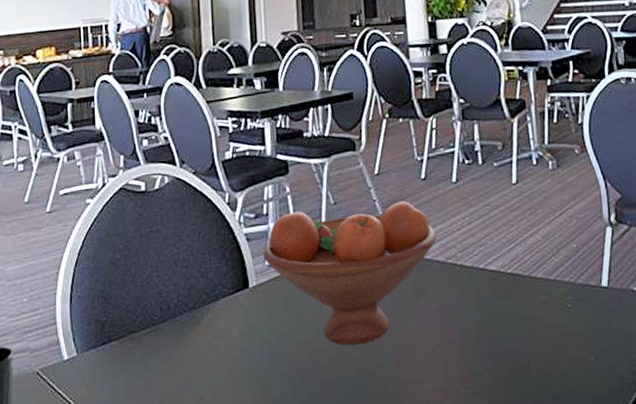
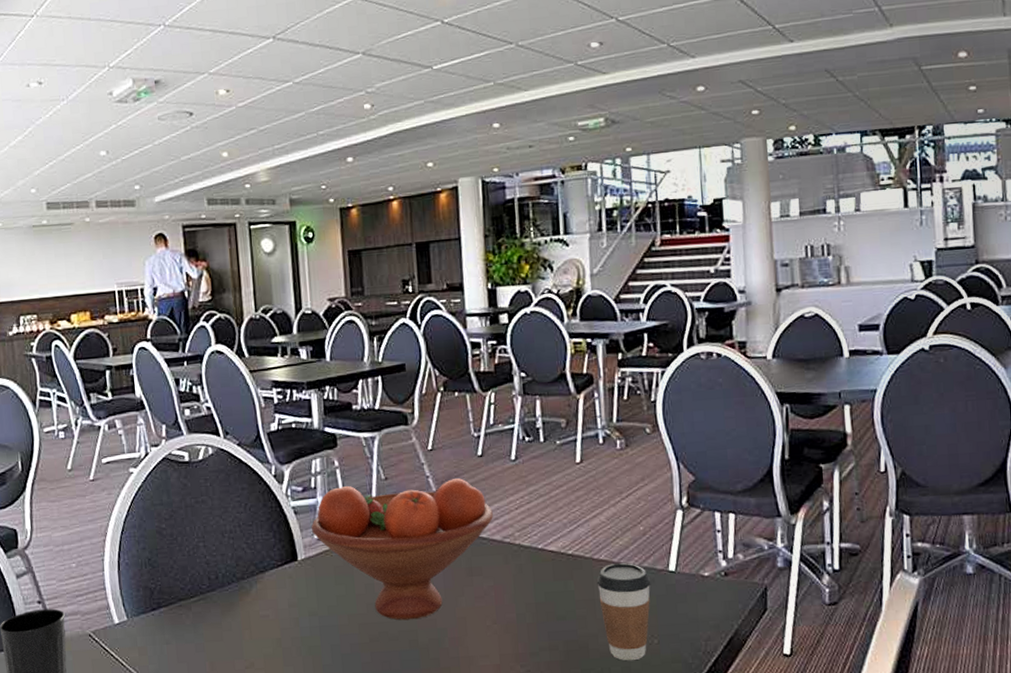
coffee cup: none [535,280,586,379] -> present [596,563,651,661]

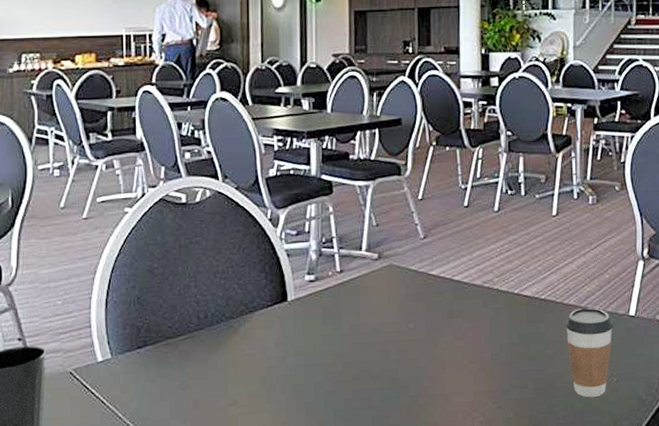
fruit bowl: present [312,478,494,621] -> none [303,227,476,360]

